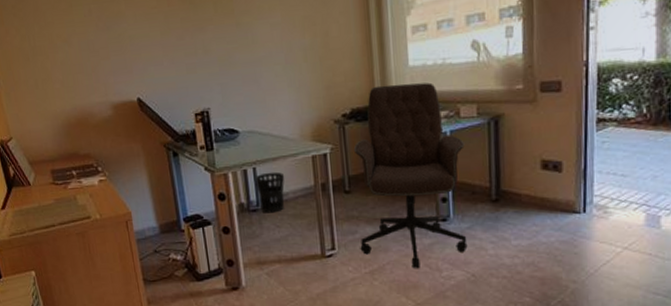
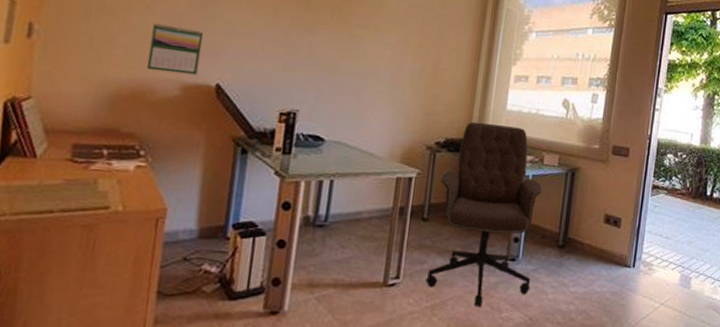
calendar: none [75,52,120,97] -> present [146,23,204,75]
wastebasket: present [255,172,285,213] -> none [328,187,364,232]

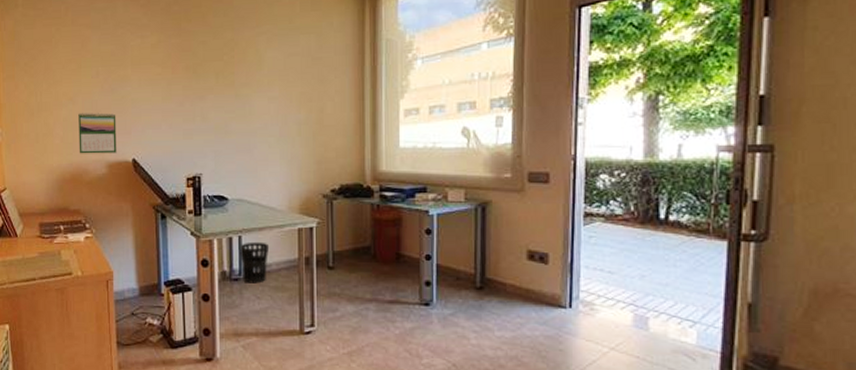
wastebasket: none [328,187,364,232] -> present [240,241,270,284]
office chair: present [425,121,543,306] -> none [340,164,451,352]

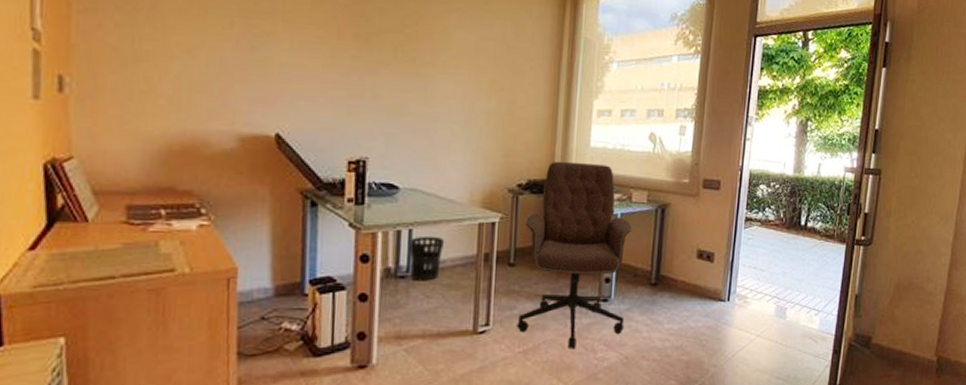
calendar: present [78,112,117,154] -> none [196,69,256,125]
office chair: none [340,164,451,352] -> present [516,161,633,348]

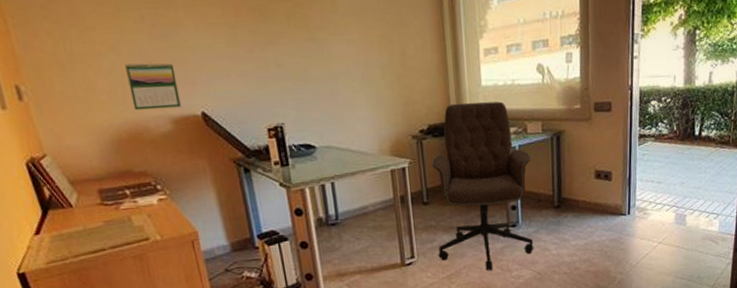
calendar: none [196,69,256,125] -> present [125,62,181,111]
wastebasket: present [409,235,445,281] -> none [334,186,364,227]

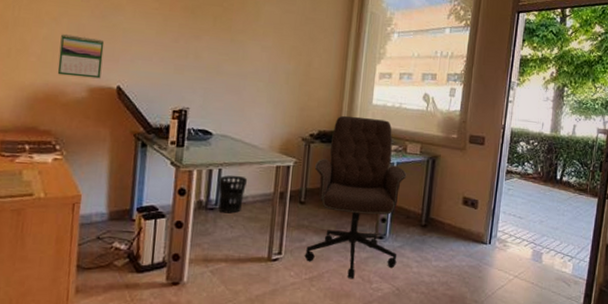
wastebasket: none [334,186,364,227] -> present [218,175,248,214]

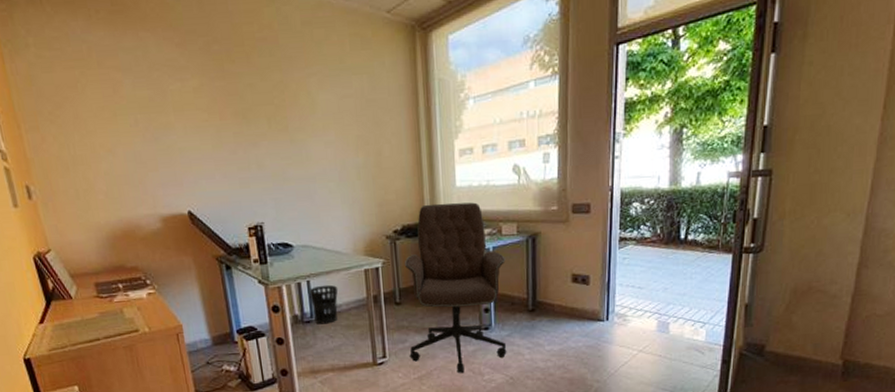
calendar: present [57,33,105,79] -> none [121,164,170,209]

